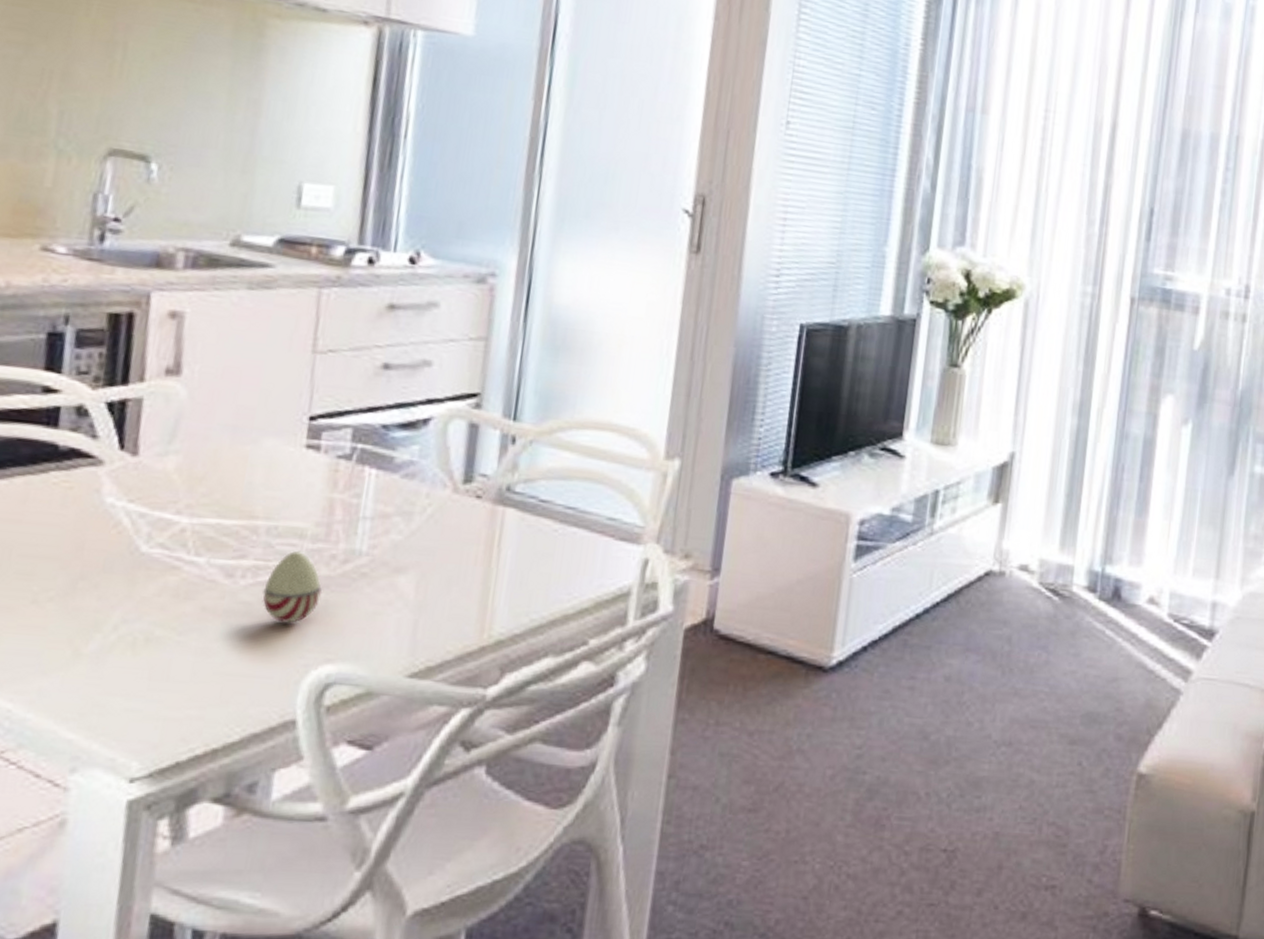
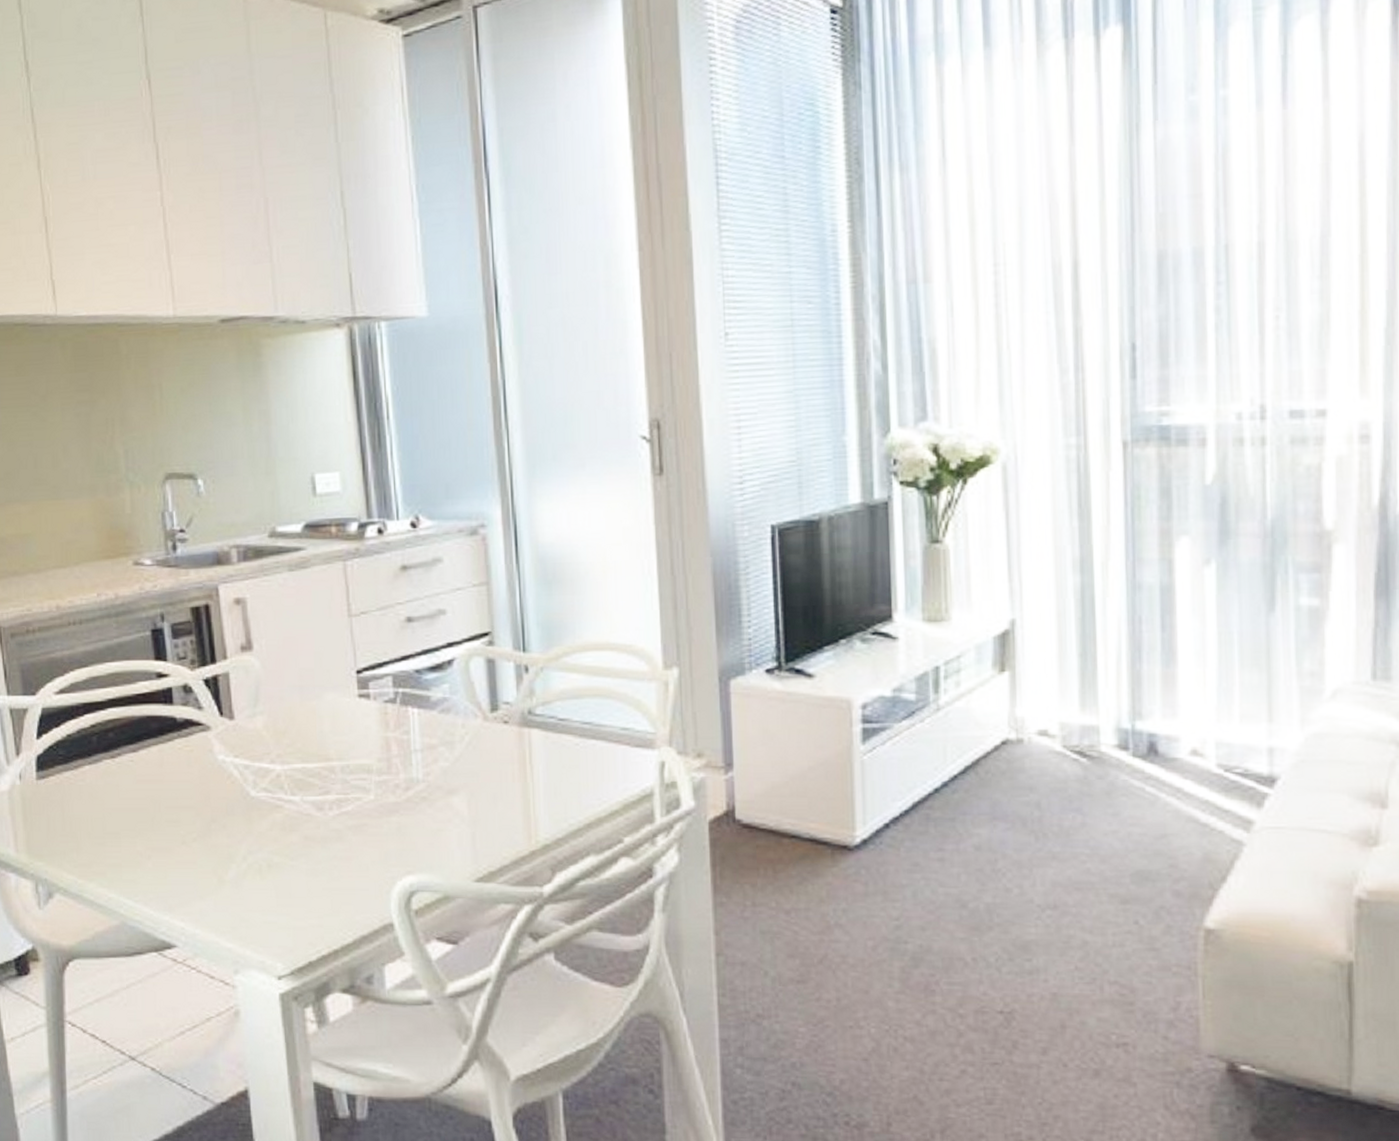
decorative egg: present [262,550,322,625] -> none [348,783,393,845]

